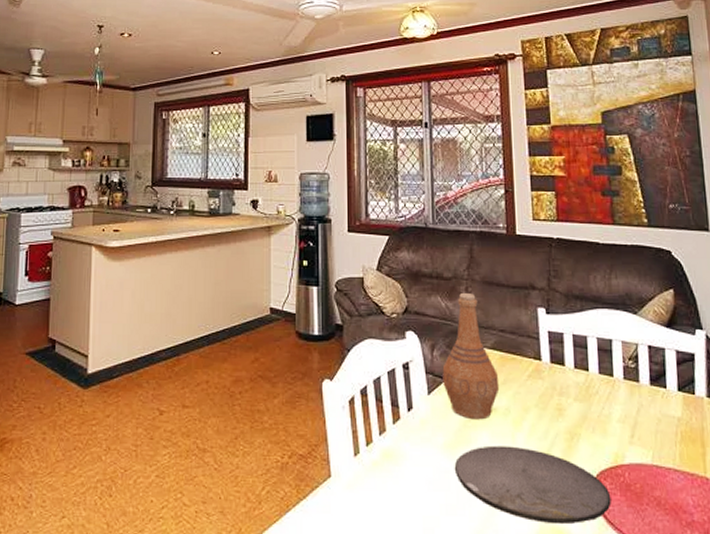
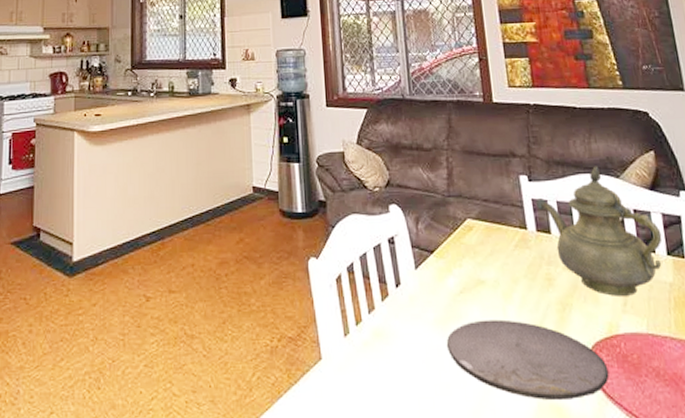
vase: present [442,293,500,420] -> none [428,164,487,294]
teapot: none [551,301,674,428] -> present [535,166,662,296]

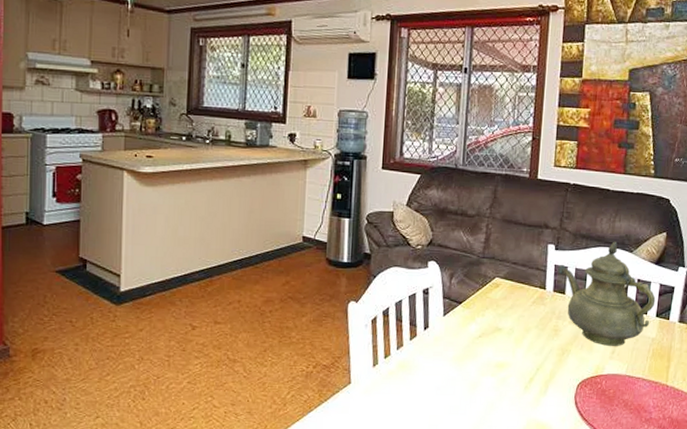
plate: present [446,319,609,401] -> none [460,359,589,421]

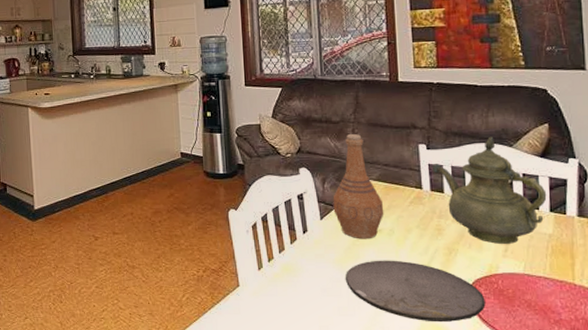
vase: none [457,229,507,338] -> present [333,134,384,239]
plate: none [460,359,589,421] -> present [345,260,486,323]

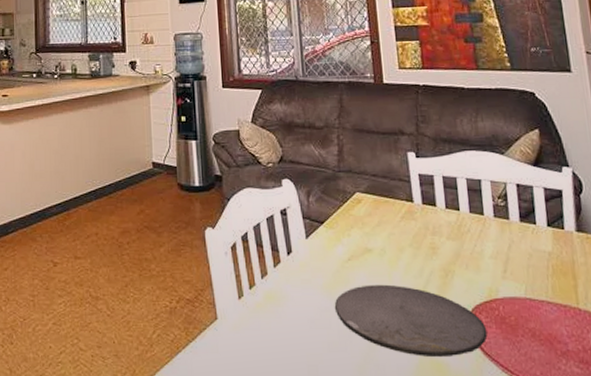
vase: present [333,134,384,239] -> none [318,141,375,261]
teapot: present [431,136,547,244] -> none [422,143,543,264]

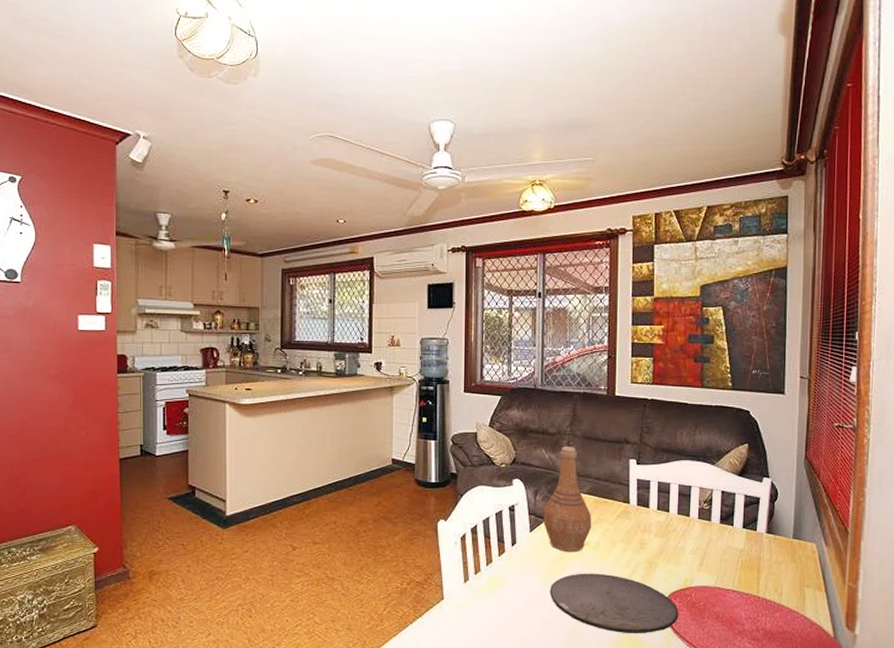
vase: none [318,141,375,261] -> present [543,447,592,552]

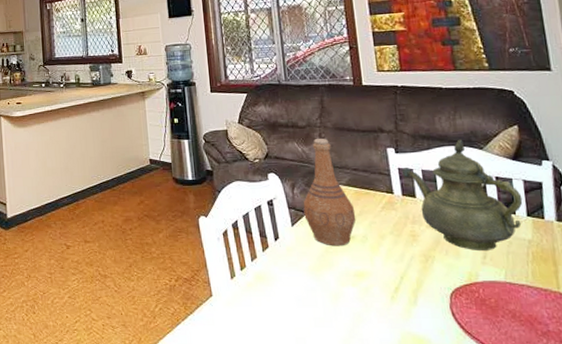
plate: present [549,573,679,634] -> none [320,268,468,334]
teapot: none [639,454,741,558] -> present [401,139,523,250]

